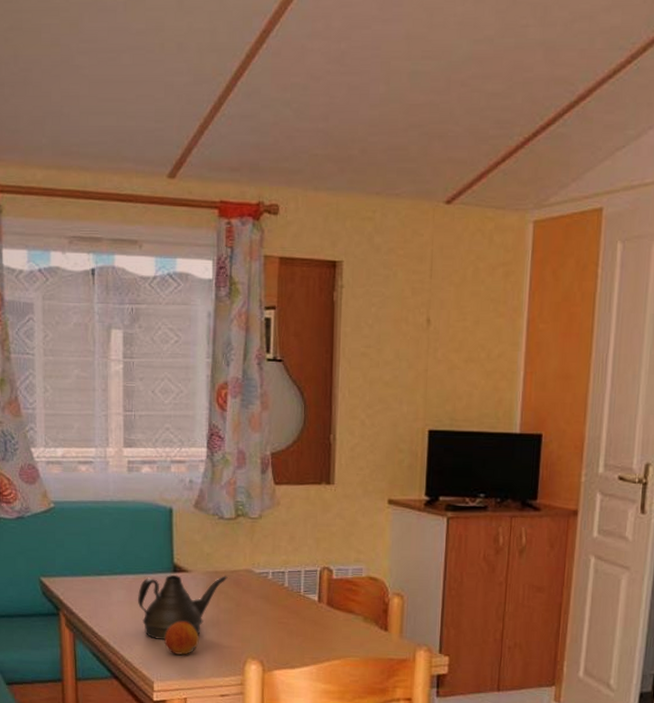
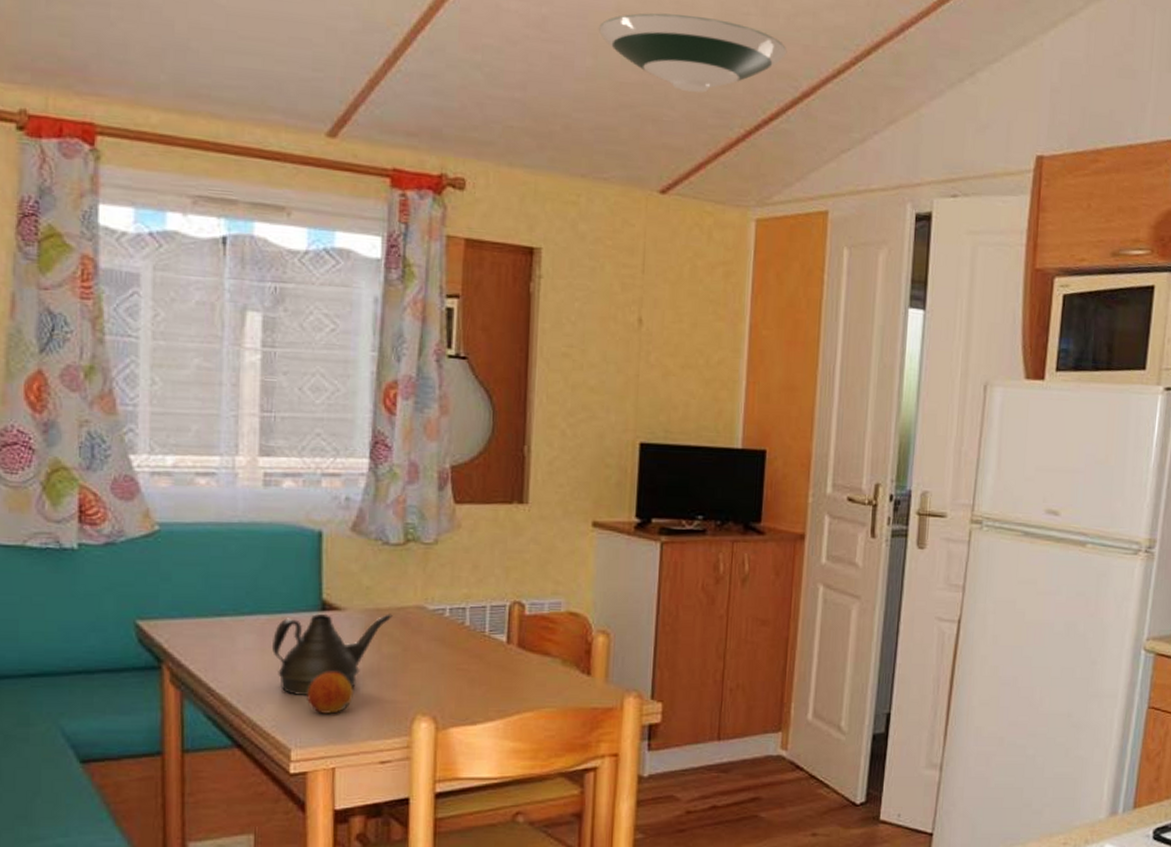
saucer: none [391,33,564,107] -> present [599,13,787,93]

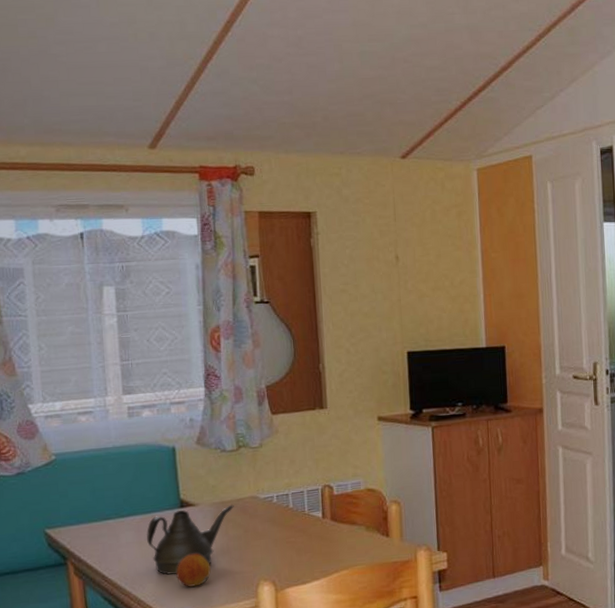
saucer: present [599,13,787,93] -> none [342,20,486,79]

